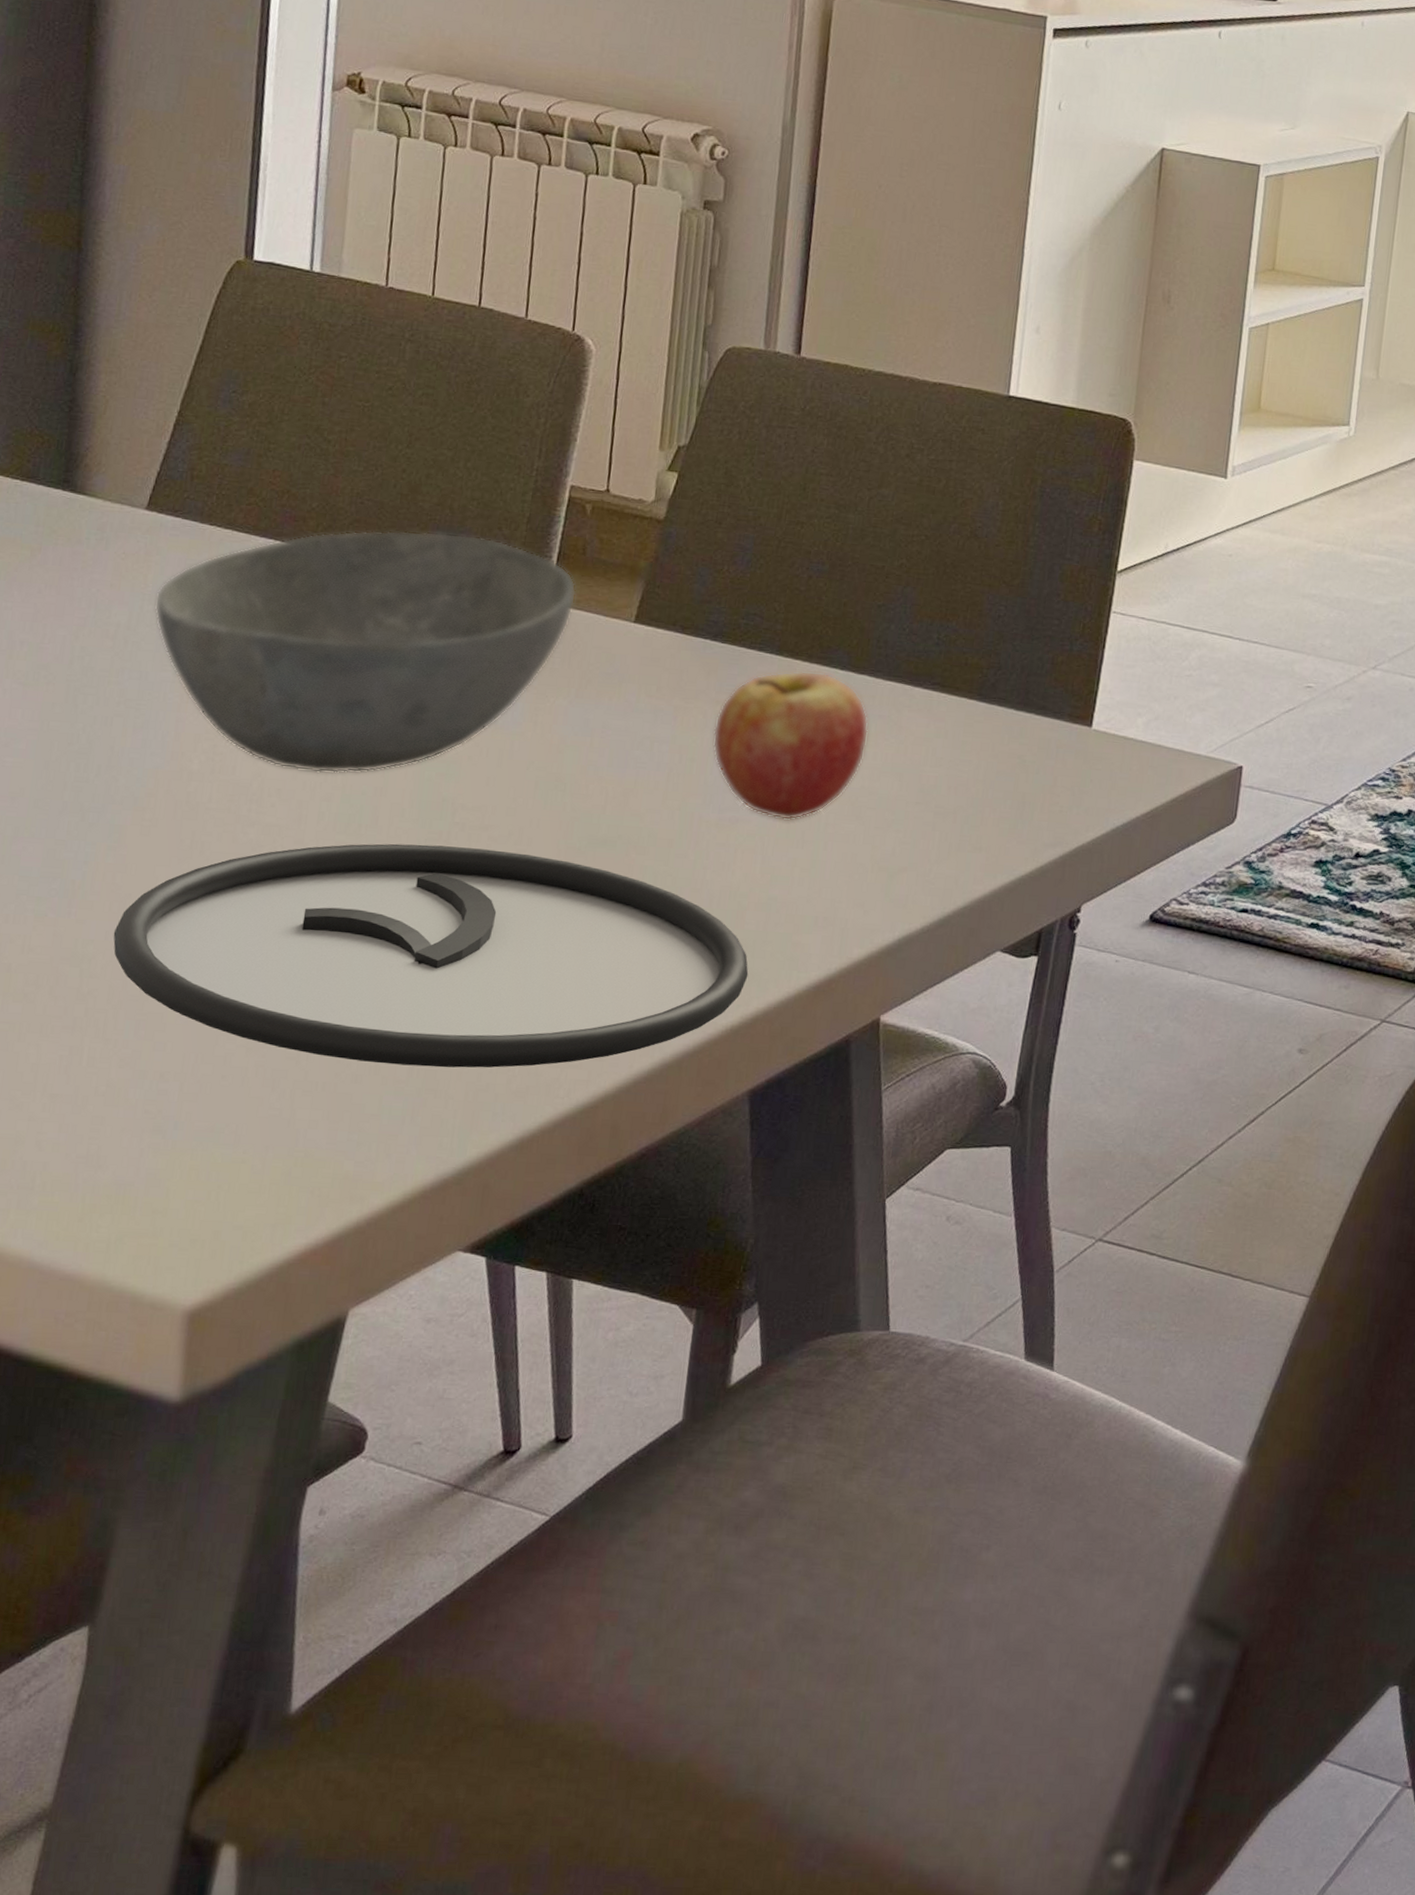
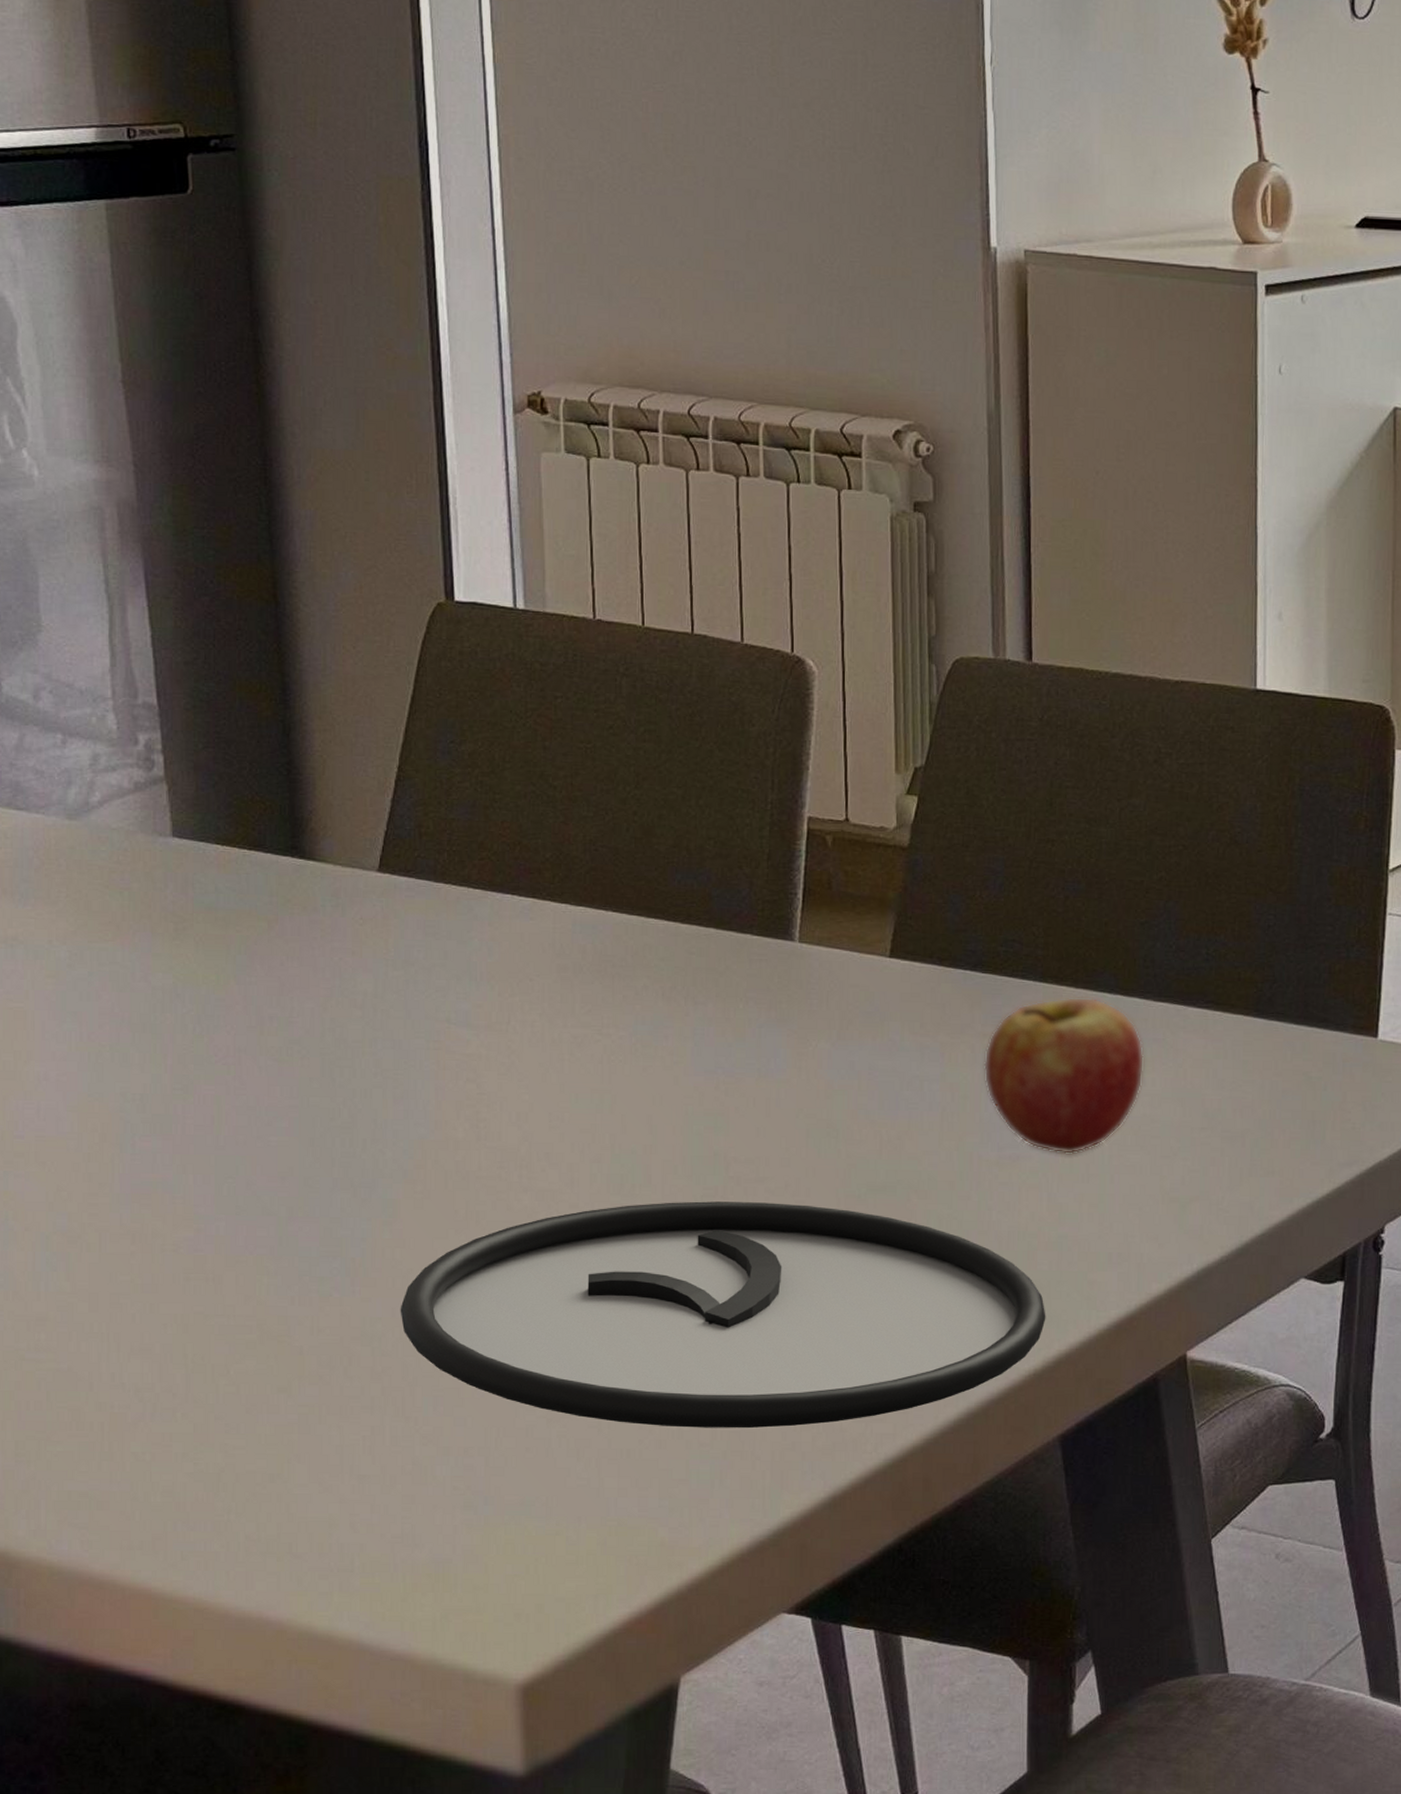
bowl: present [154,530,576,774] -> none [399,875,827,1134]

